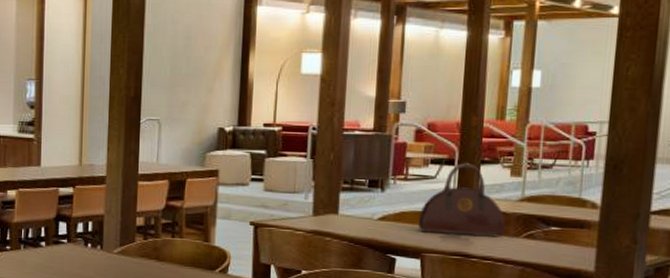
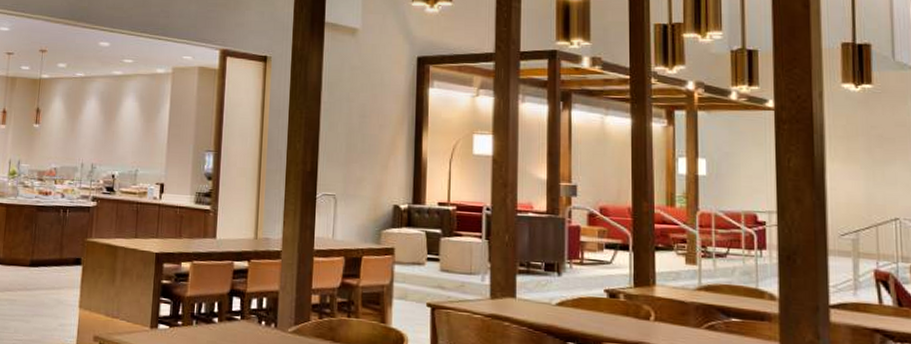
handbag: present [417,163,506,237] -> none [596,249,686,327]

